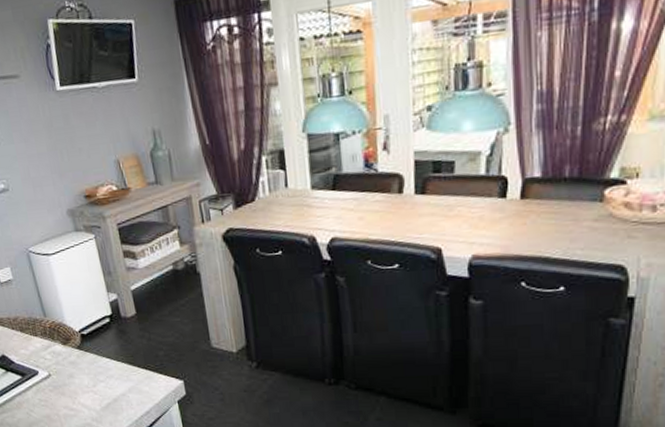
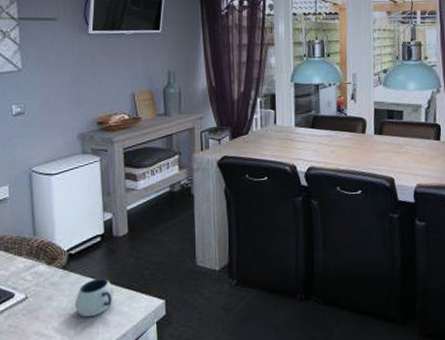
mug: none [95,358,132,395] -> present [75,278,114,318]

